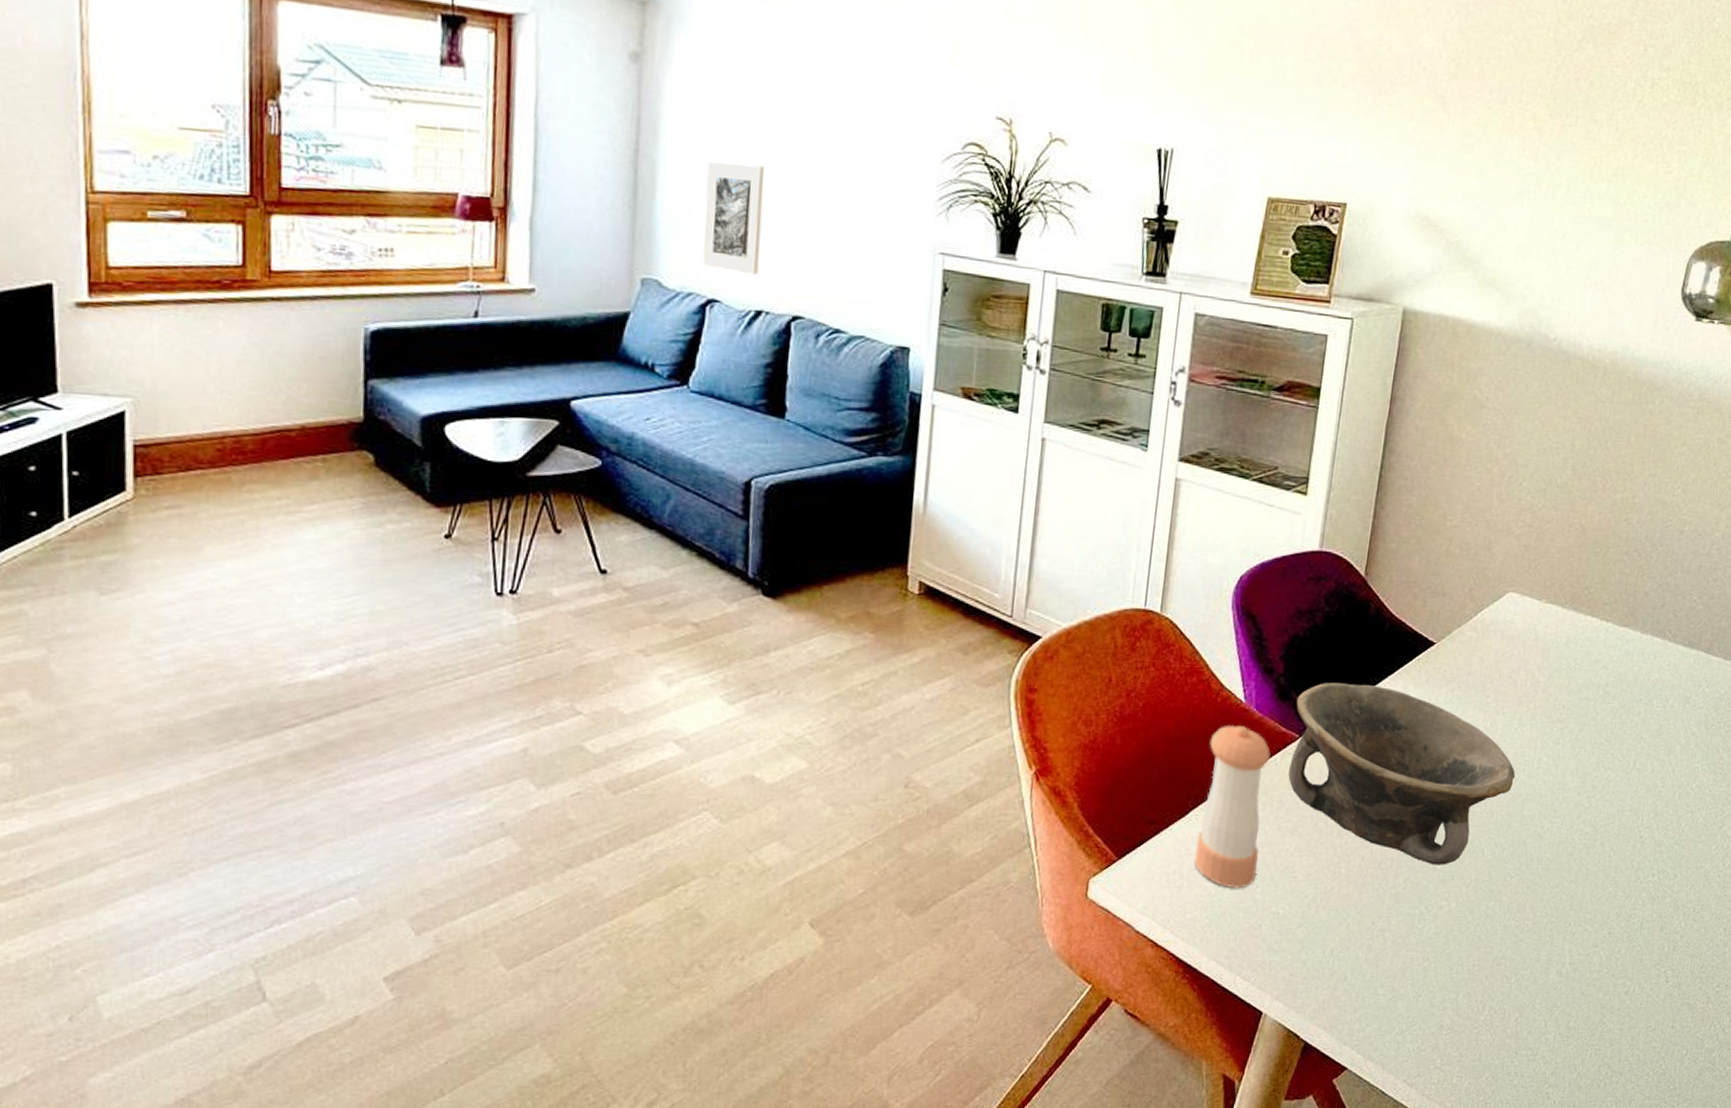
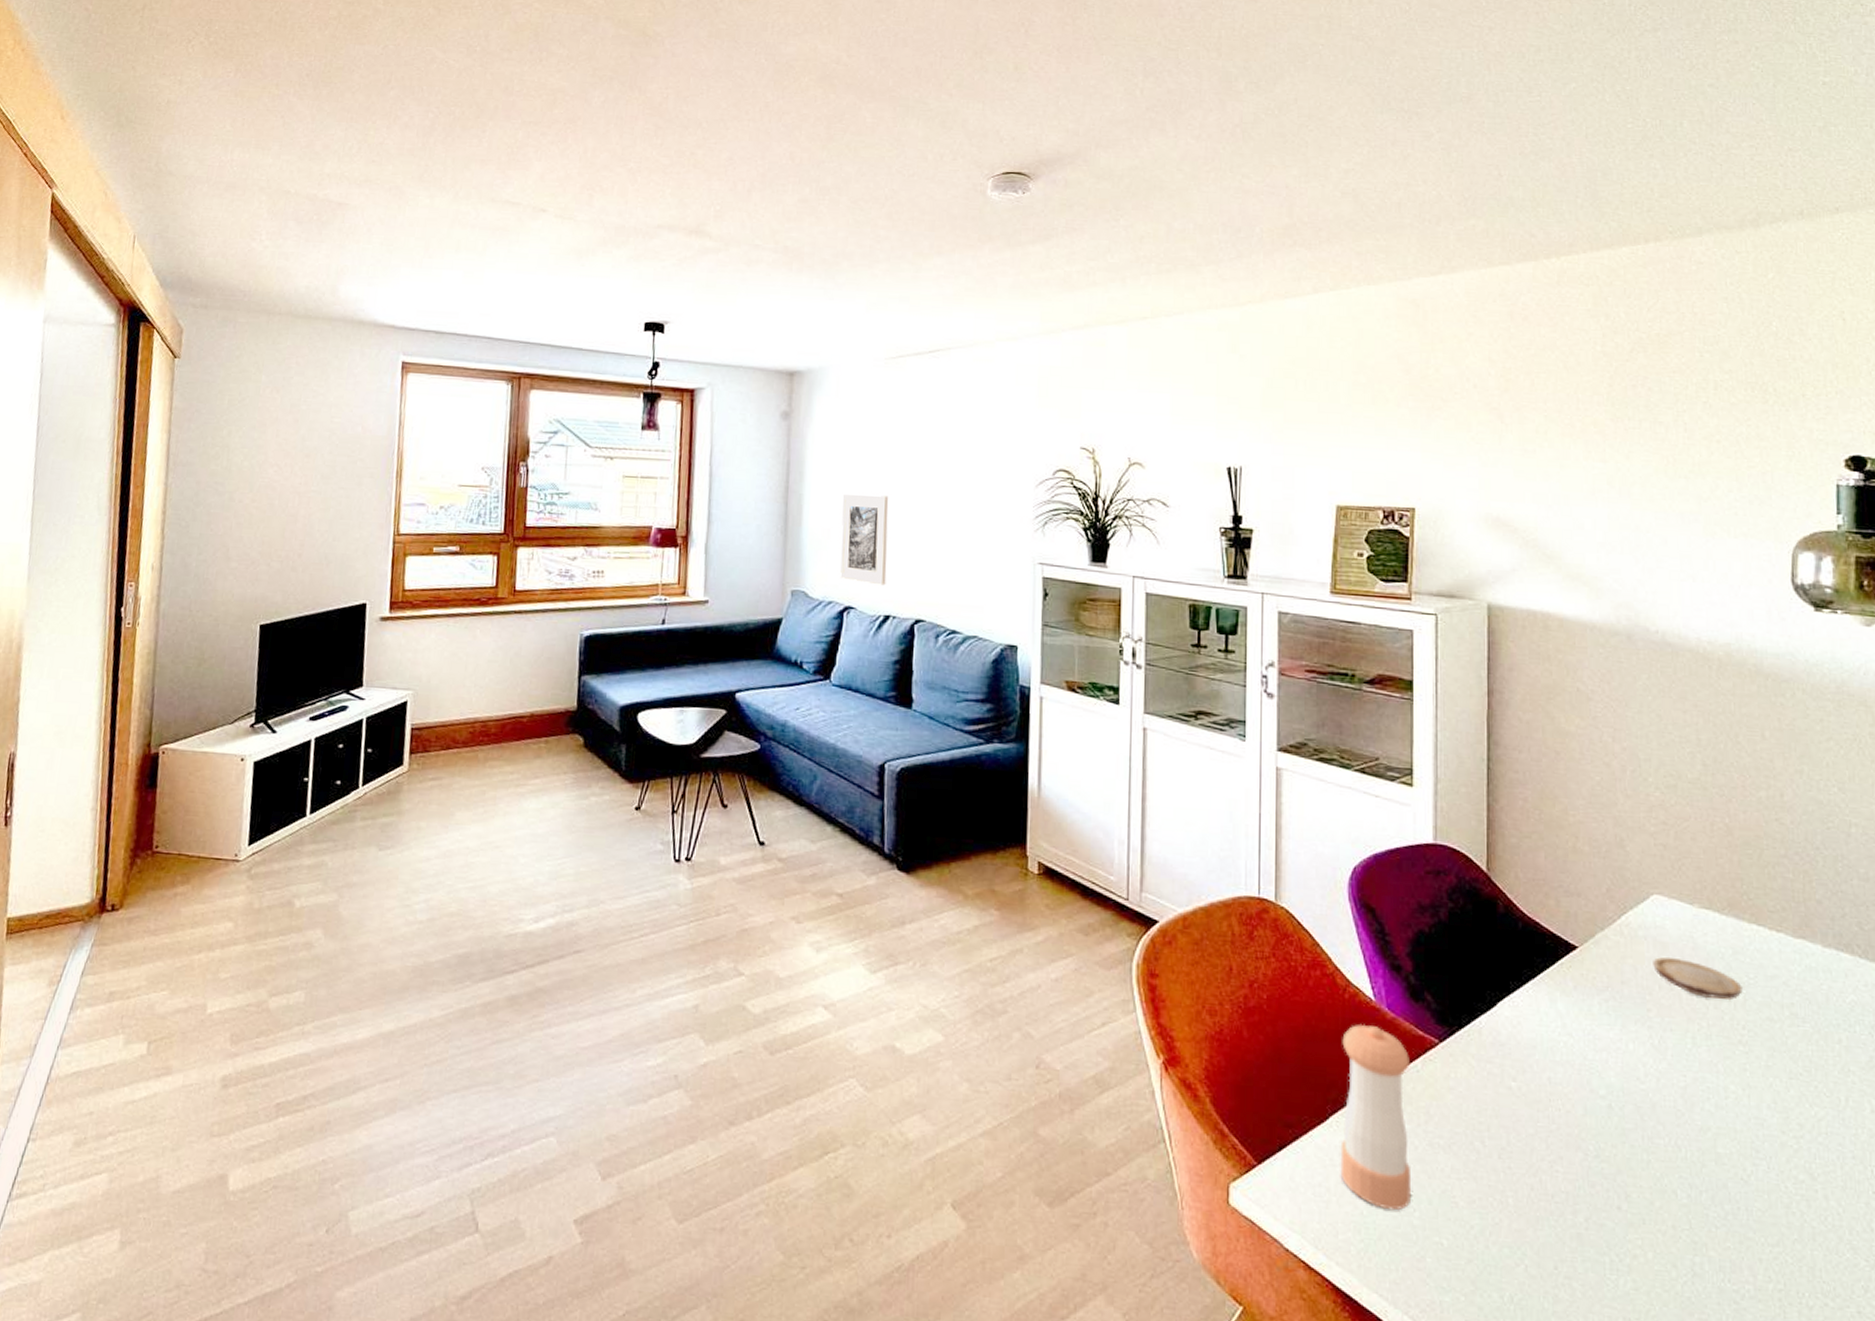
bowl: present [1288,683,1516,865] -> none [1431,984,1700,1205]
wood slice: none [1497,649,1569,683] -> present [1653,957,1743,999]

